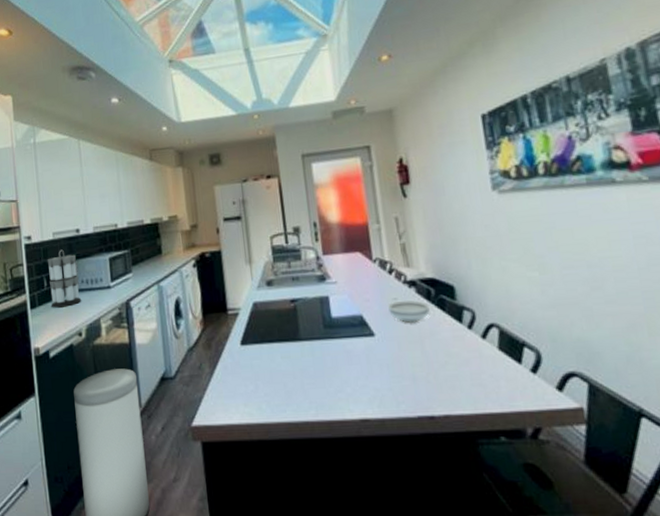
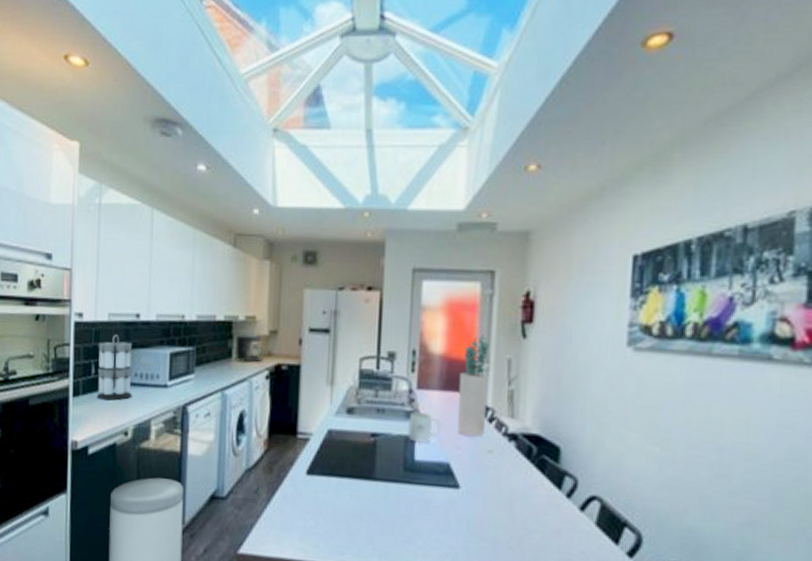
coffee maker: none [162,231,189,256] -> present [234,334,264,362]
mug: none [320,274,350,302] -> present [407,411,442,443]
vase: none [356,200,387,289] -> present [456,334,490,437]
bowl: present [388,299,430,324] -> none [480,453,527,482]

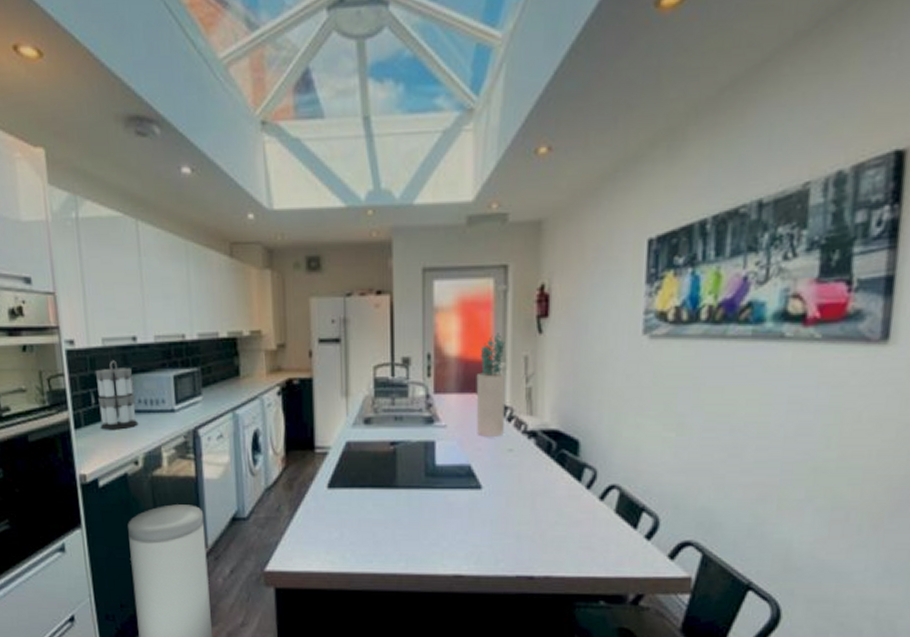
coffee maker: present [234,334,264,362] -> none [241,350,273,379]
mug: present [407,411,442,443] -> none [426,416,461,447]

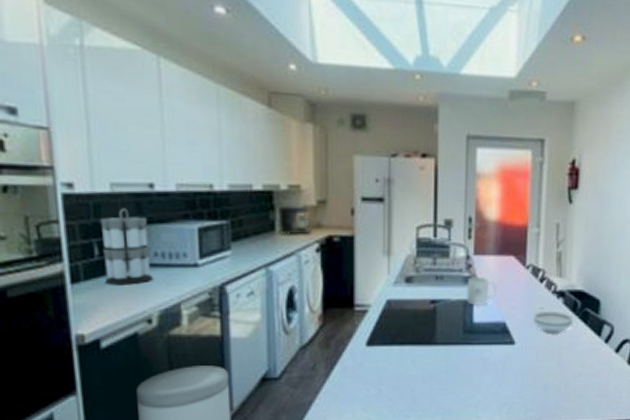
coffee maker: none [241,350,273,379] -> present [277,205,312,235]
mug: none [426,416,461,447] -> present [465,276,498,306]
vase: present [476,333,506,437] -> none [511,201,540,296]
bowl: none [501,452,547,479] -> present [533,310,573,334]

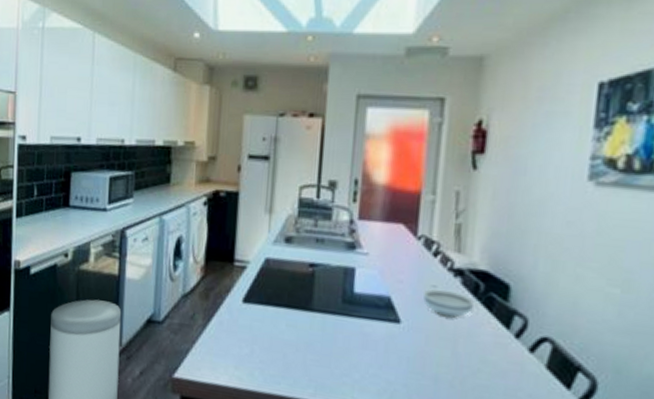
spice rack: present [99,208,154,285] -> none [38,157,73,223]
coffee maker: present [277,205,312,235] -> none [172,160,202,188]
mug: present [465,276,498,306] -> none [346,242,384,275]

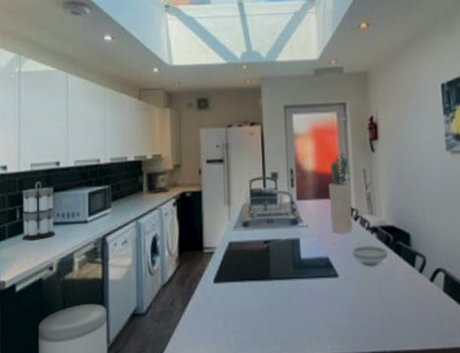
spice rack: none [38,157,73,223] -> present [22,181,56,241]
coffee maker: none [172,160,202,188] -> present [144,170,170,194]
vase: none [399,164,437,271] -> present [328,152,352,234]

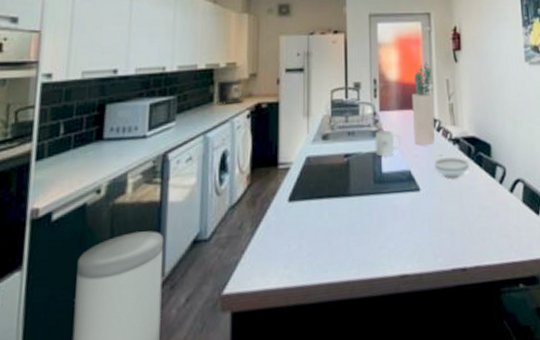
spice rack: present [22,181,56,241] -> none [64,91,108,160]
mug: none [292,218,320,244] -> present [374,130,402,157]

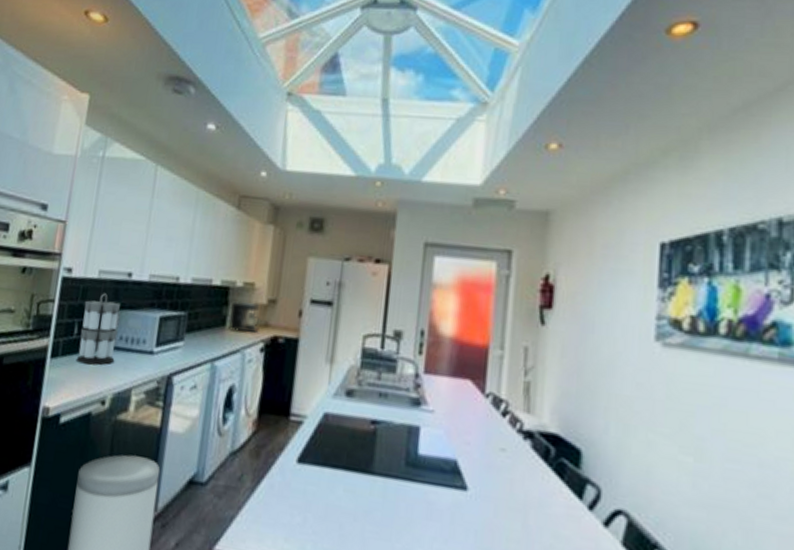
spice rack: none [64,91,108,160] -> present [75,293,120,365]
mug: present [374,130,402,157] -> none [411,398,450,435]
vase: present [412,62,435,145] -> none [466,318,505,433]
bowl: present [434,156,469,179] -> none [492,452,544,486]

